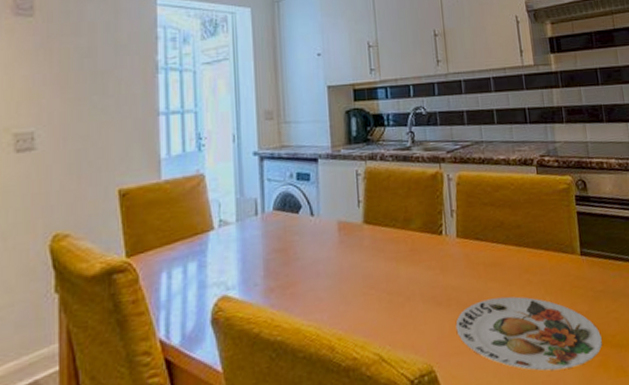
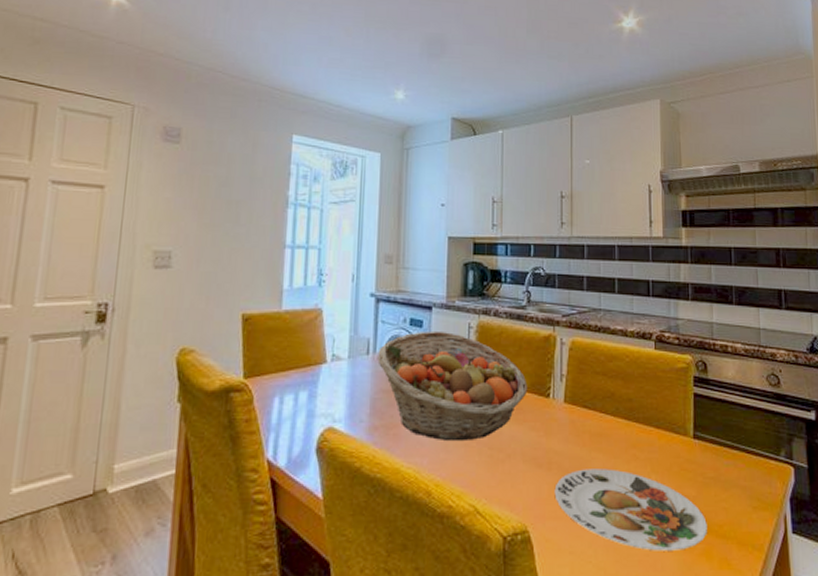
fruit basket: none [267,181,420,293] -> present [377,330,528,440]

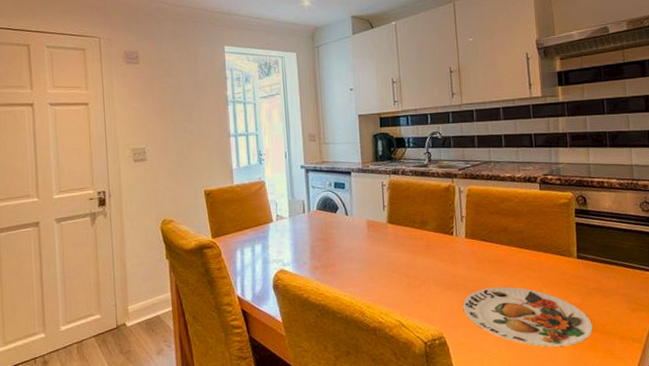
fruit basket: present [377,330,528,440] -> none [312,190,435,274]

